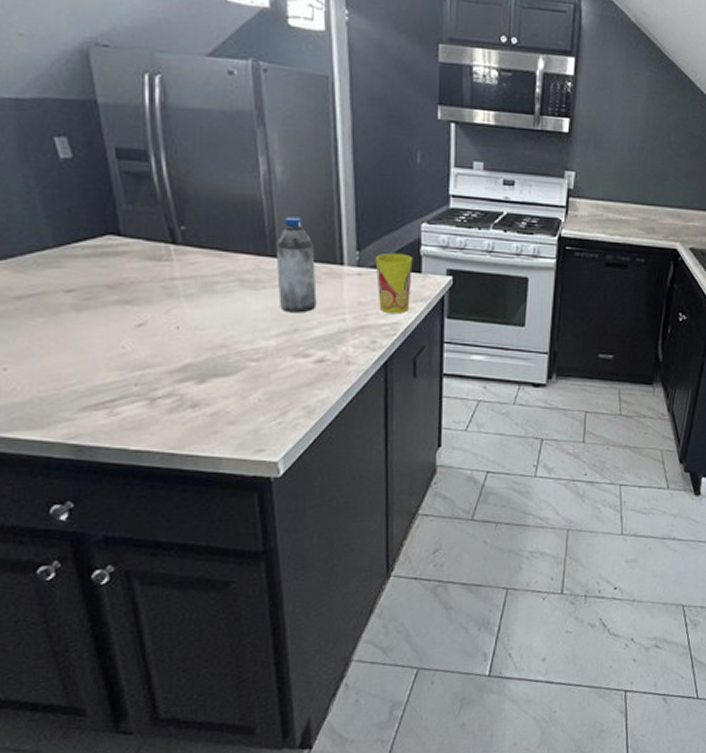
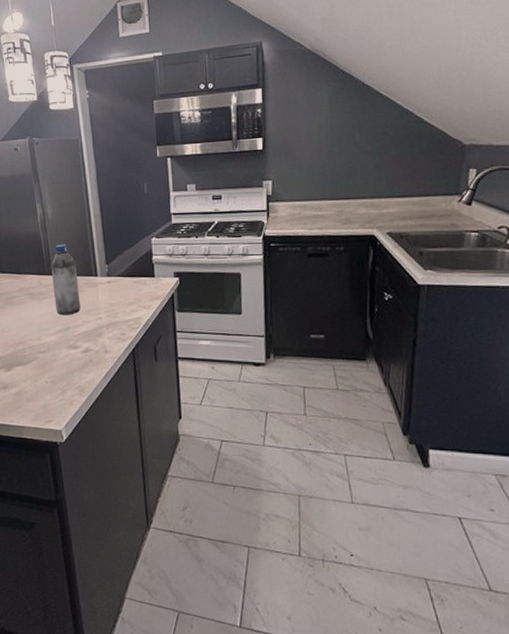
cup: present [375,253,413,313] -> none [119,263,148,310]

